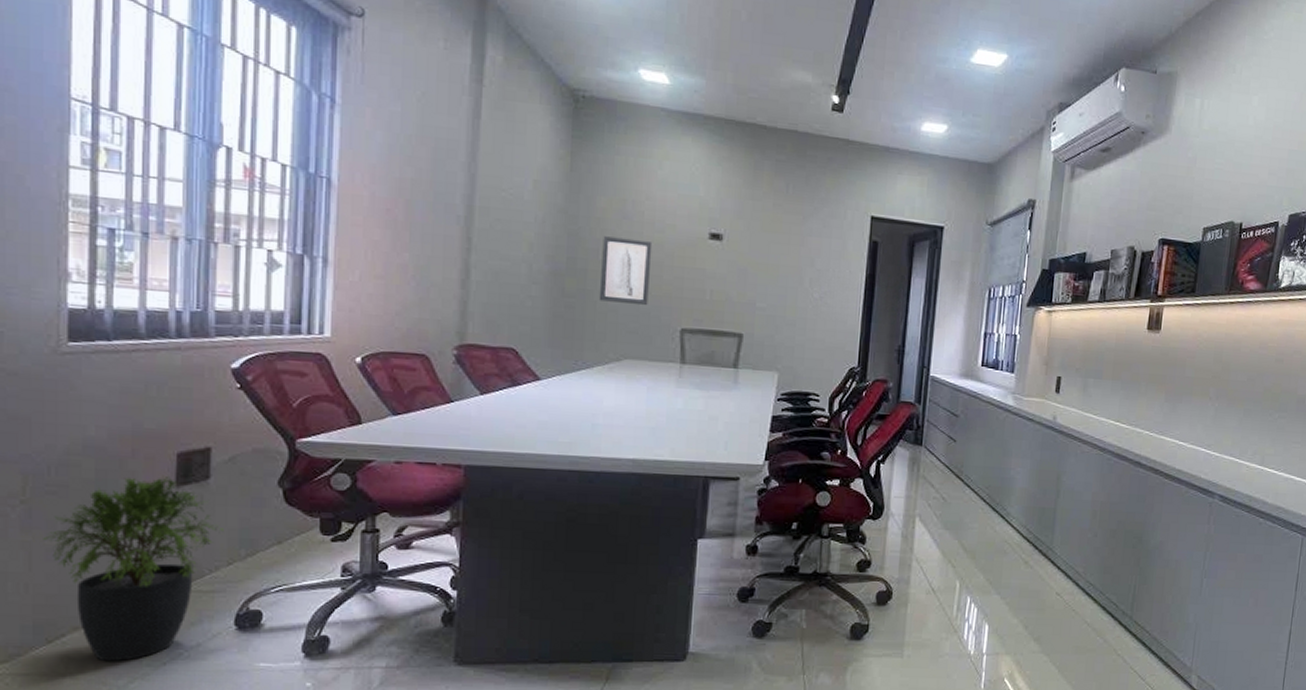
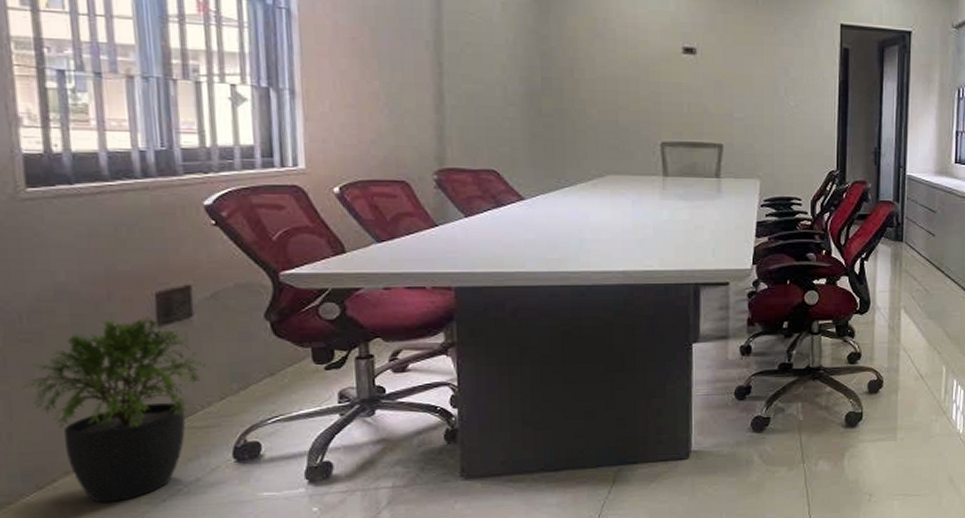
wall art: present [599,236,653,306] -> none [576,55,627,122]

